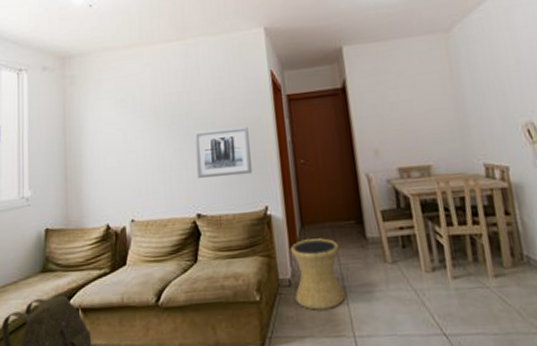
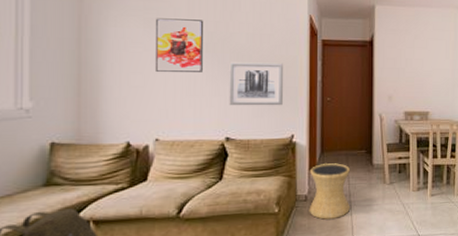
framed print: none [124,93,170,151] -> present [154,18,203,72]

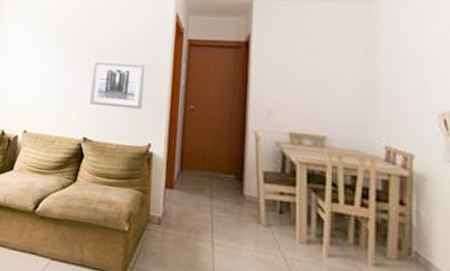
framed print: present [154,18,203,72] -> none [30,17,74,69]
side table: present [309,163,351,220] -> none [162,183,214,256]

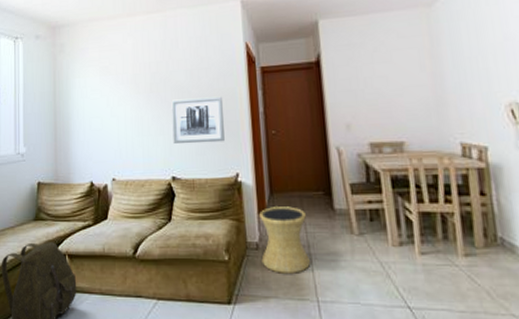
side table: none [162,183,214,256] -> present [259,206,311,274]

